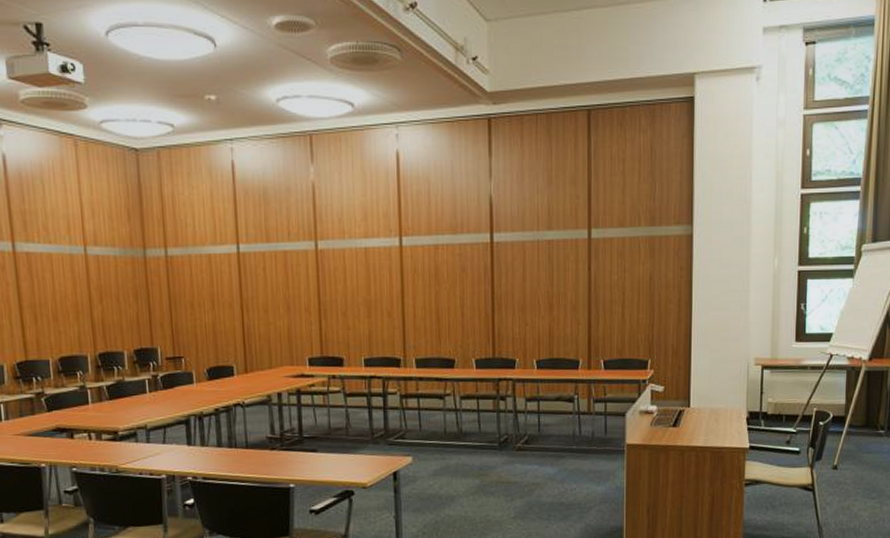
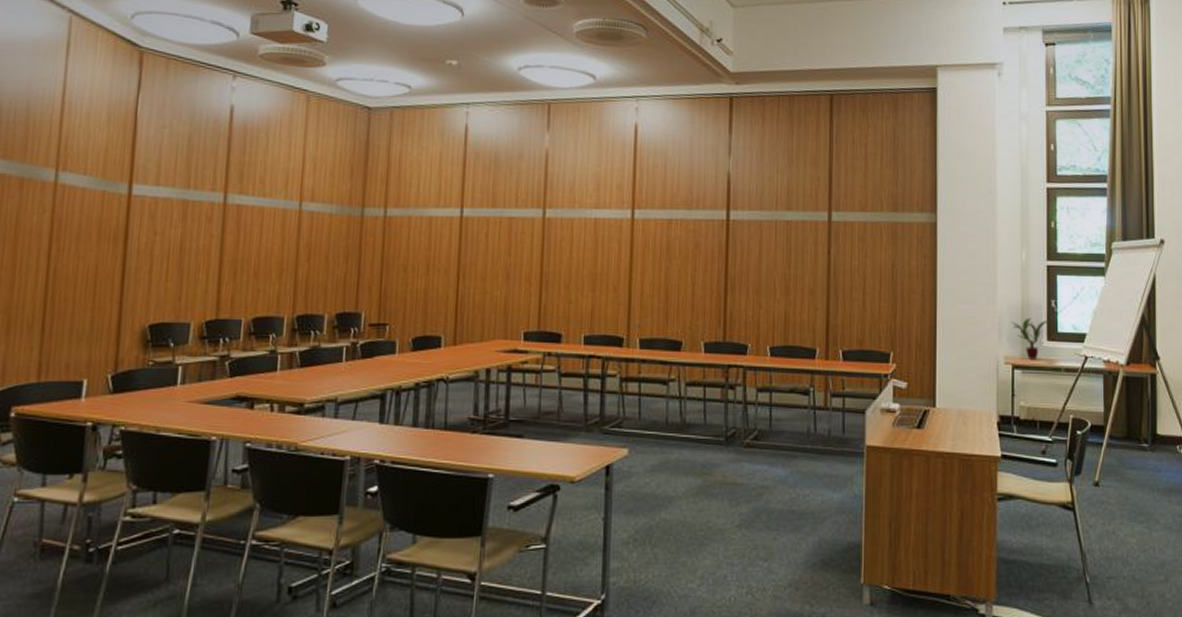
potted plant: none [762,321,800,360] -> present [1011,317,1051,360]

